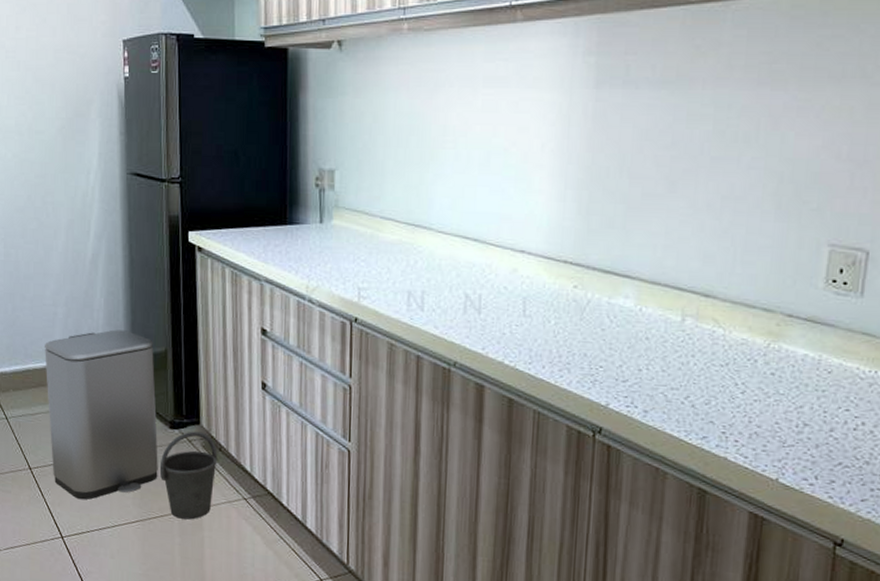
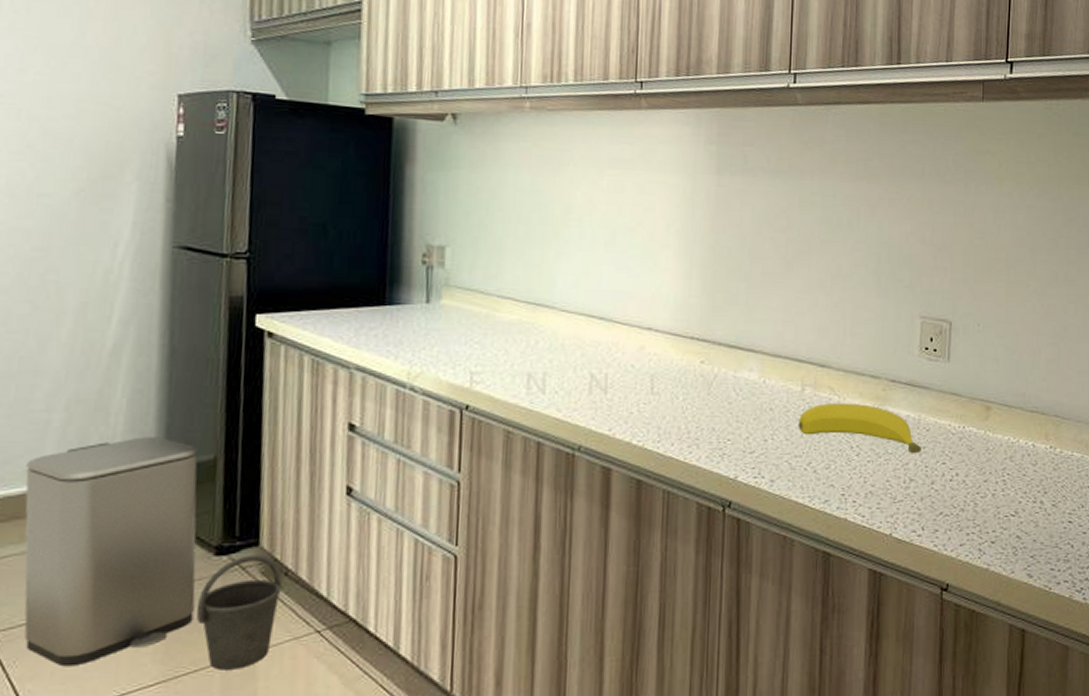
fruit: none [675,335,820,396] -> present [798,402,921,453]

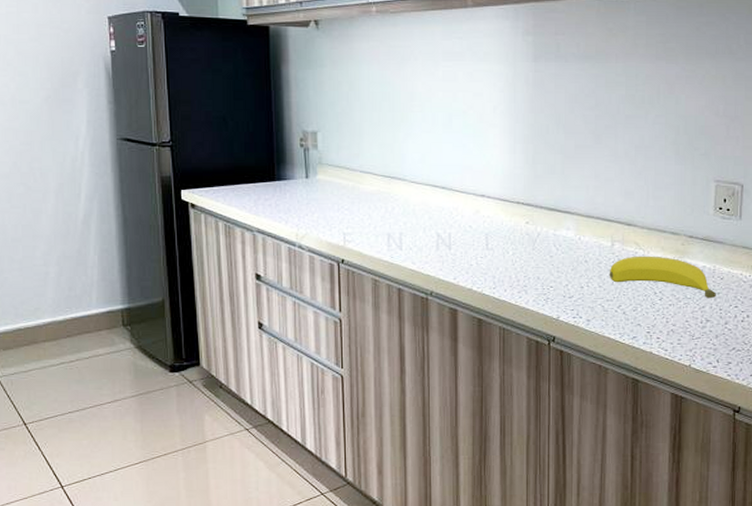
pedal bin: present [24,437,198,666] -> none [37,284,160,447]
bucket: present [196,555,282,670] -> none [161,372,219,455]

